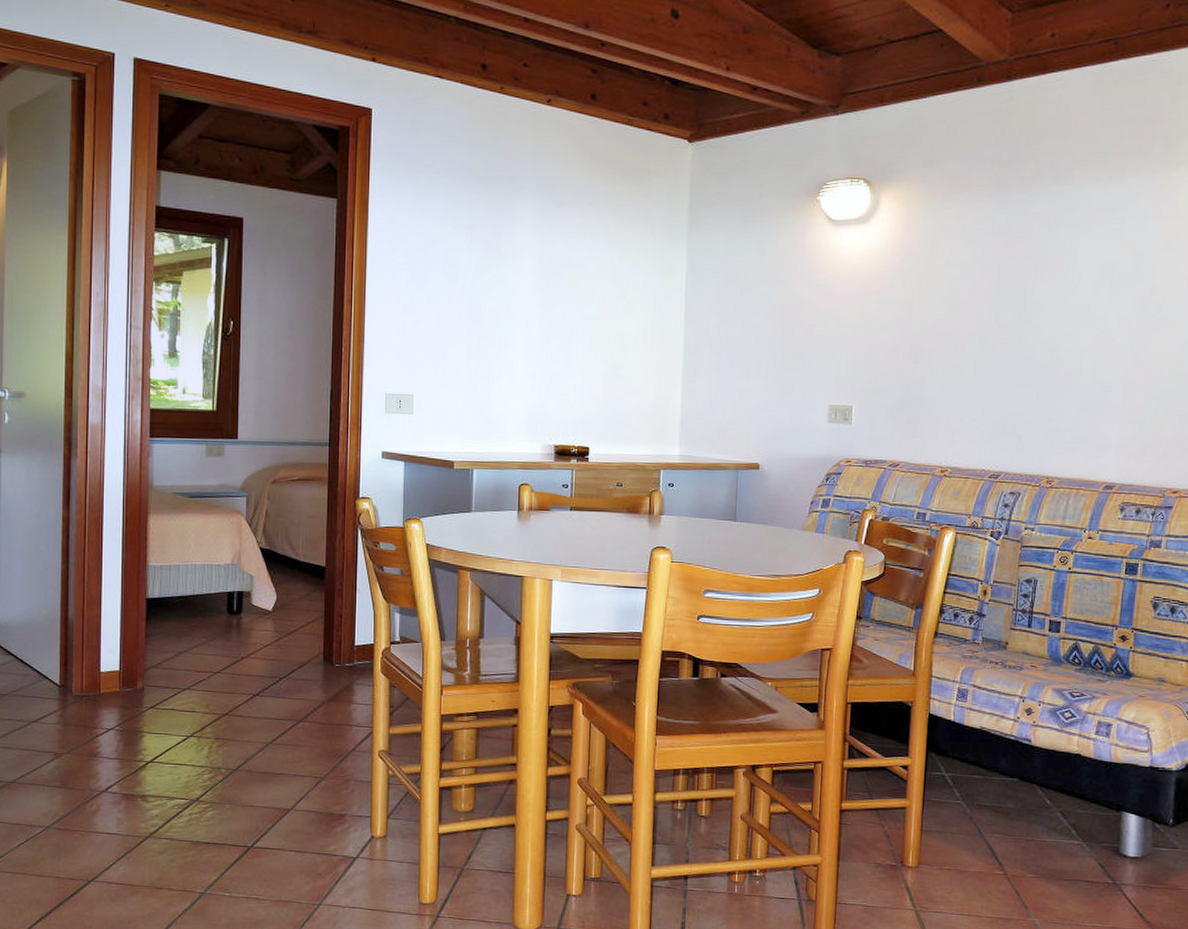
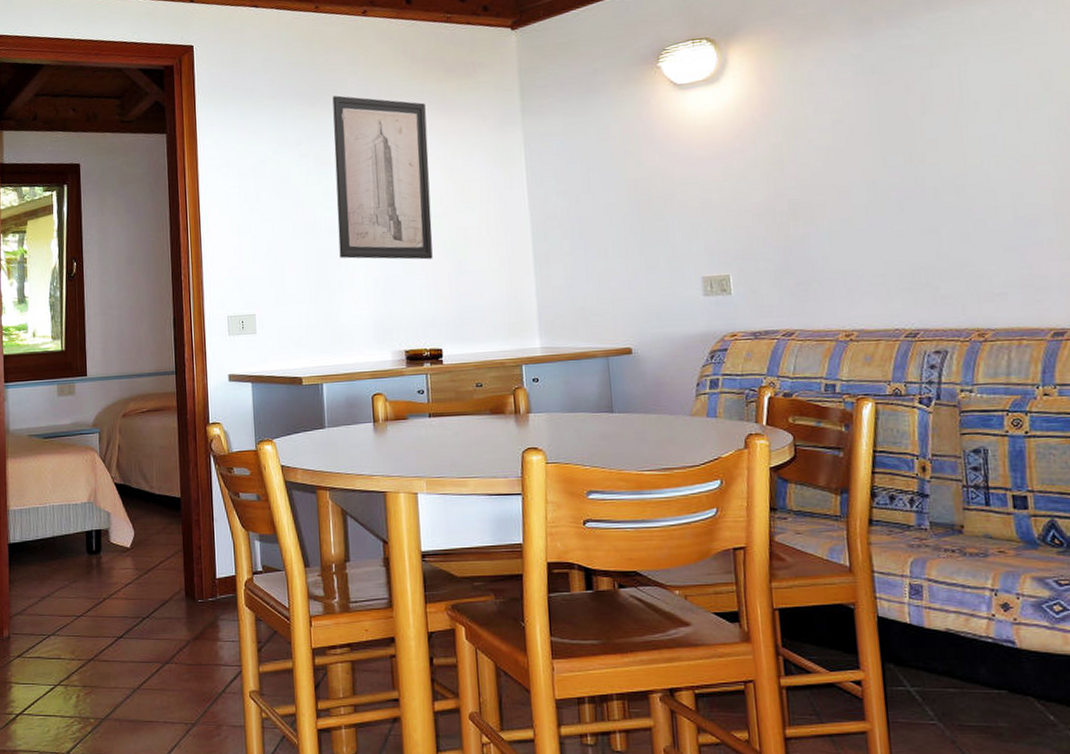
wall art: none [501,184,598,360] -> present [332,95,433,260]

